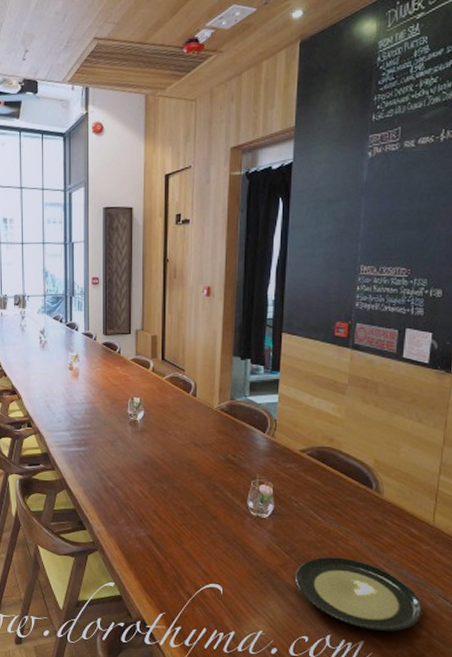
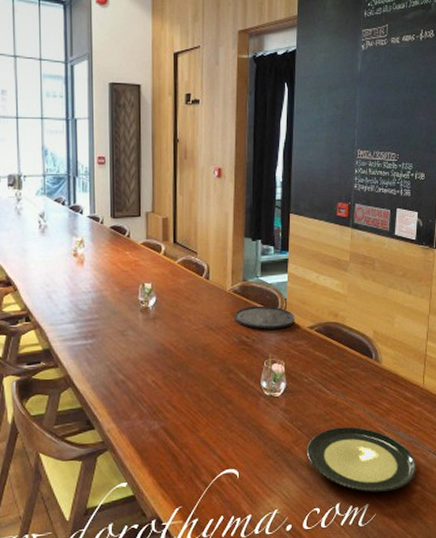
plate: none [221,425,286,450] -> present [234,305,295,330]

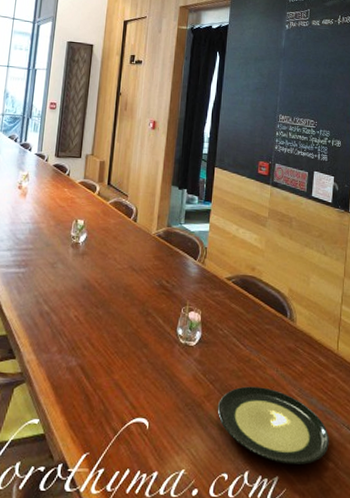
plate: present [234,305,295,330] -> none [157,251,214,277]

